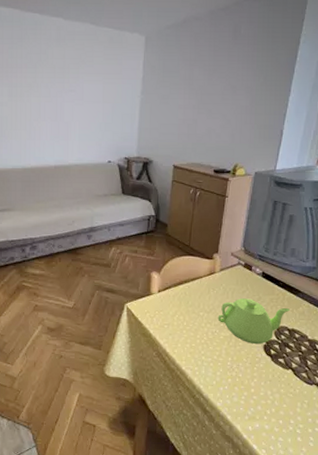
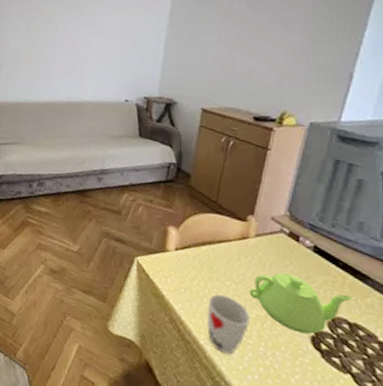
cup: none [186,324,220,373] -> present [207,293,251,354]

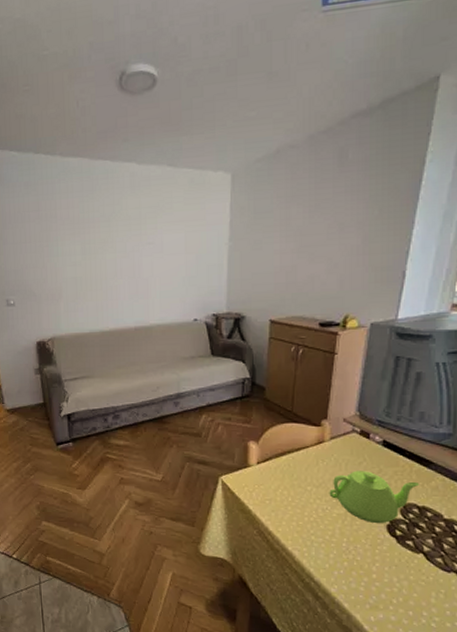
cup: present [207,293,251,354] -> none [292,499,333,555]

